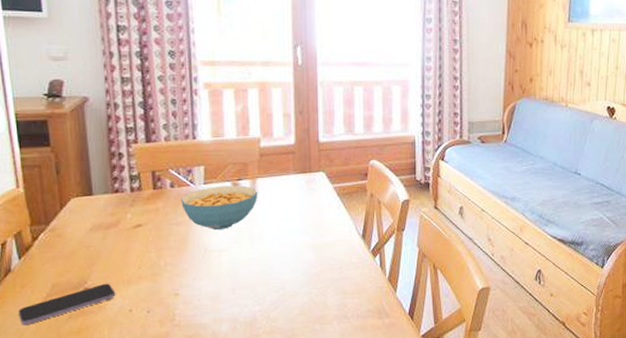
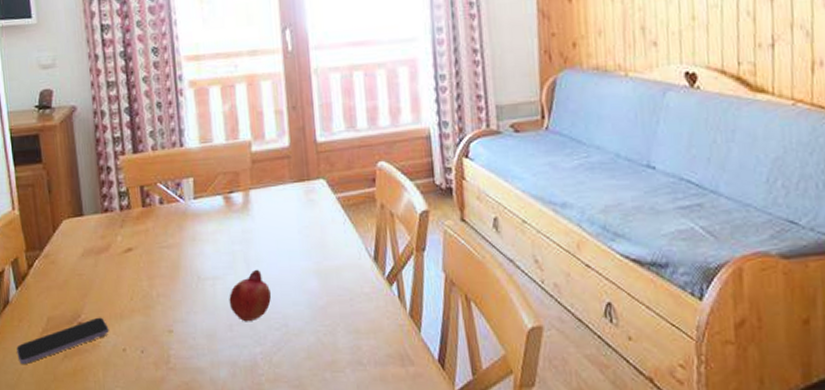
cereal bowl: present [181,185,258,229] -> none [171,199,252,253]
fruit: none [233,243,272,286] -> present [229,269,272,322]

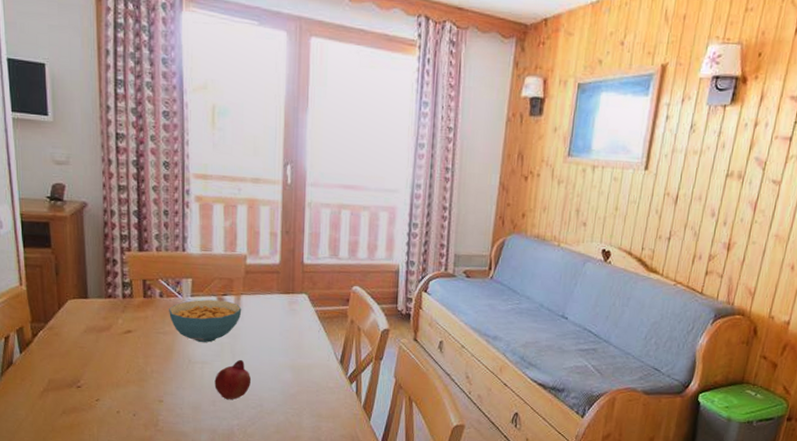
smartphone: present [17,317,109,364] -> none [18,383,106,416]
cereal bowl: none [171,199,252,253] -> present [169,299,242,343]

